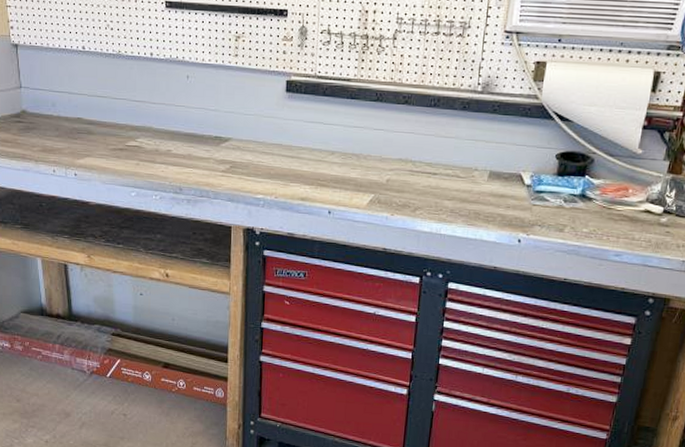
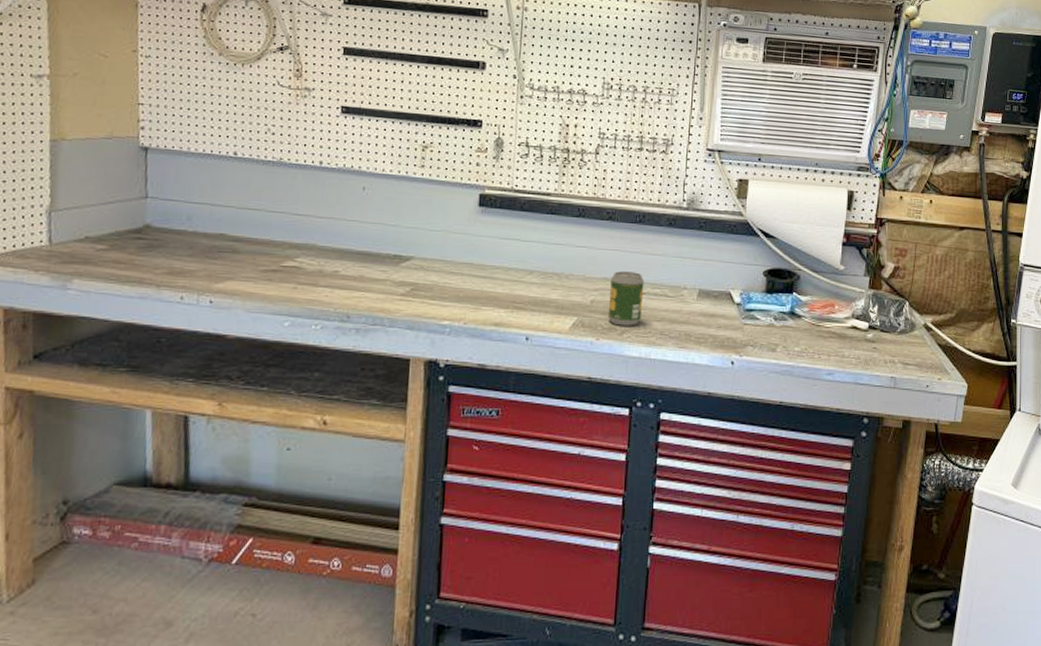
soda can: none [402,153,437,204] -> present [607,271,645,326]

